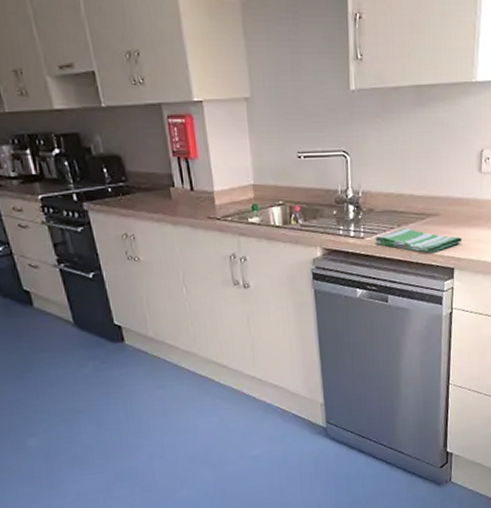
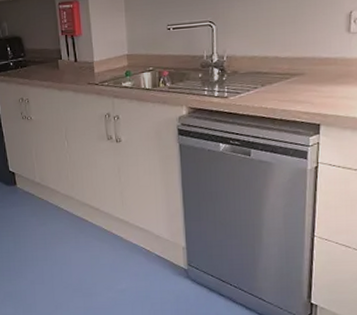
dish towel: present [375,228,462,254] -> none [239,87,329,111]

